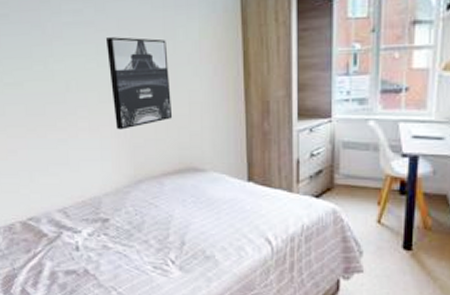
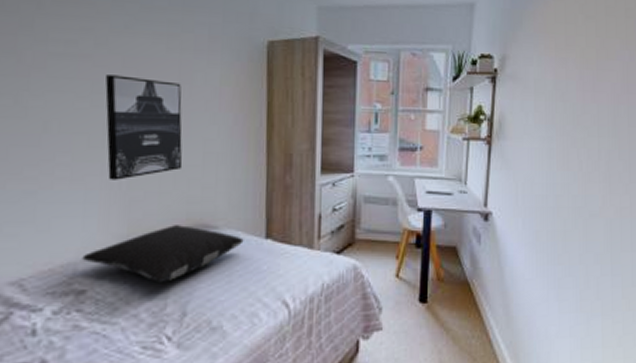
pillow: none [103,168,229,216] -> present [82,225,244,282]

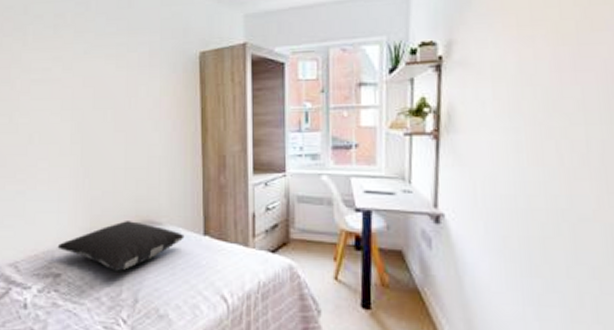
wall art: present [105,75,183,180] -> none [71,93,132,182]

